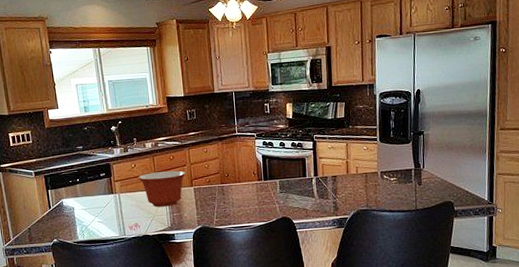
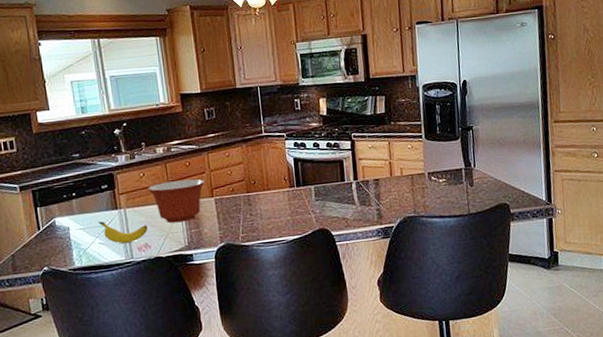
banana: none [97,203,138,223] -> present [97,221,148,244]

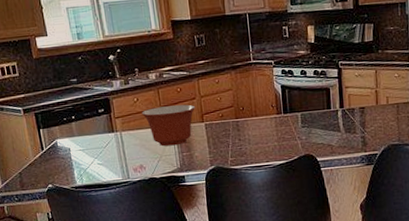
banana: present [97,221,148,244] -> none [96,143,142,165]

